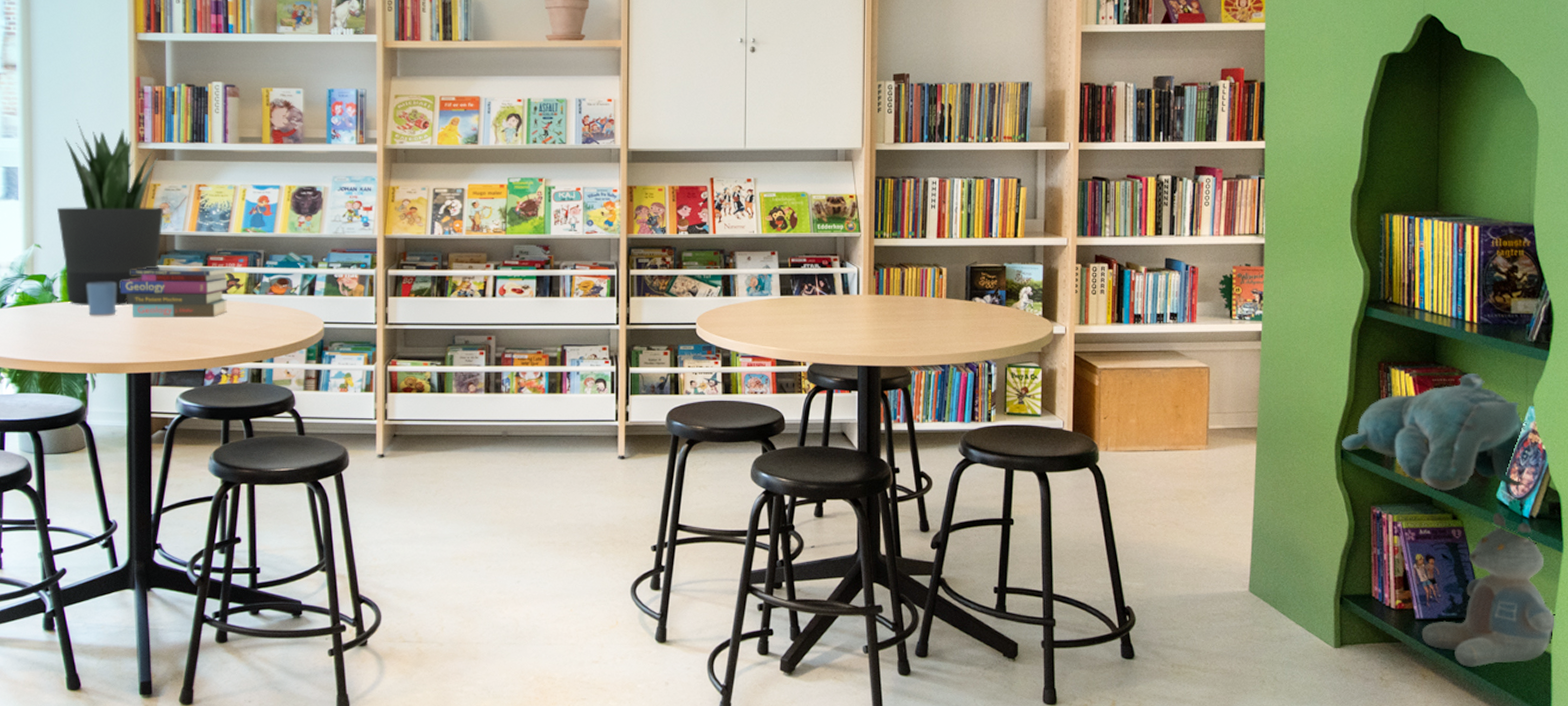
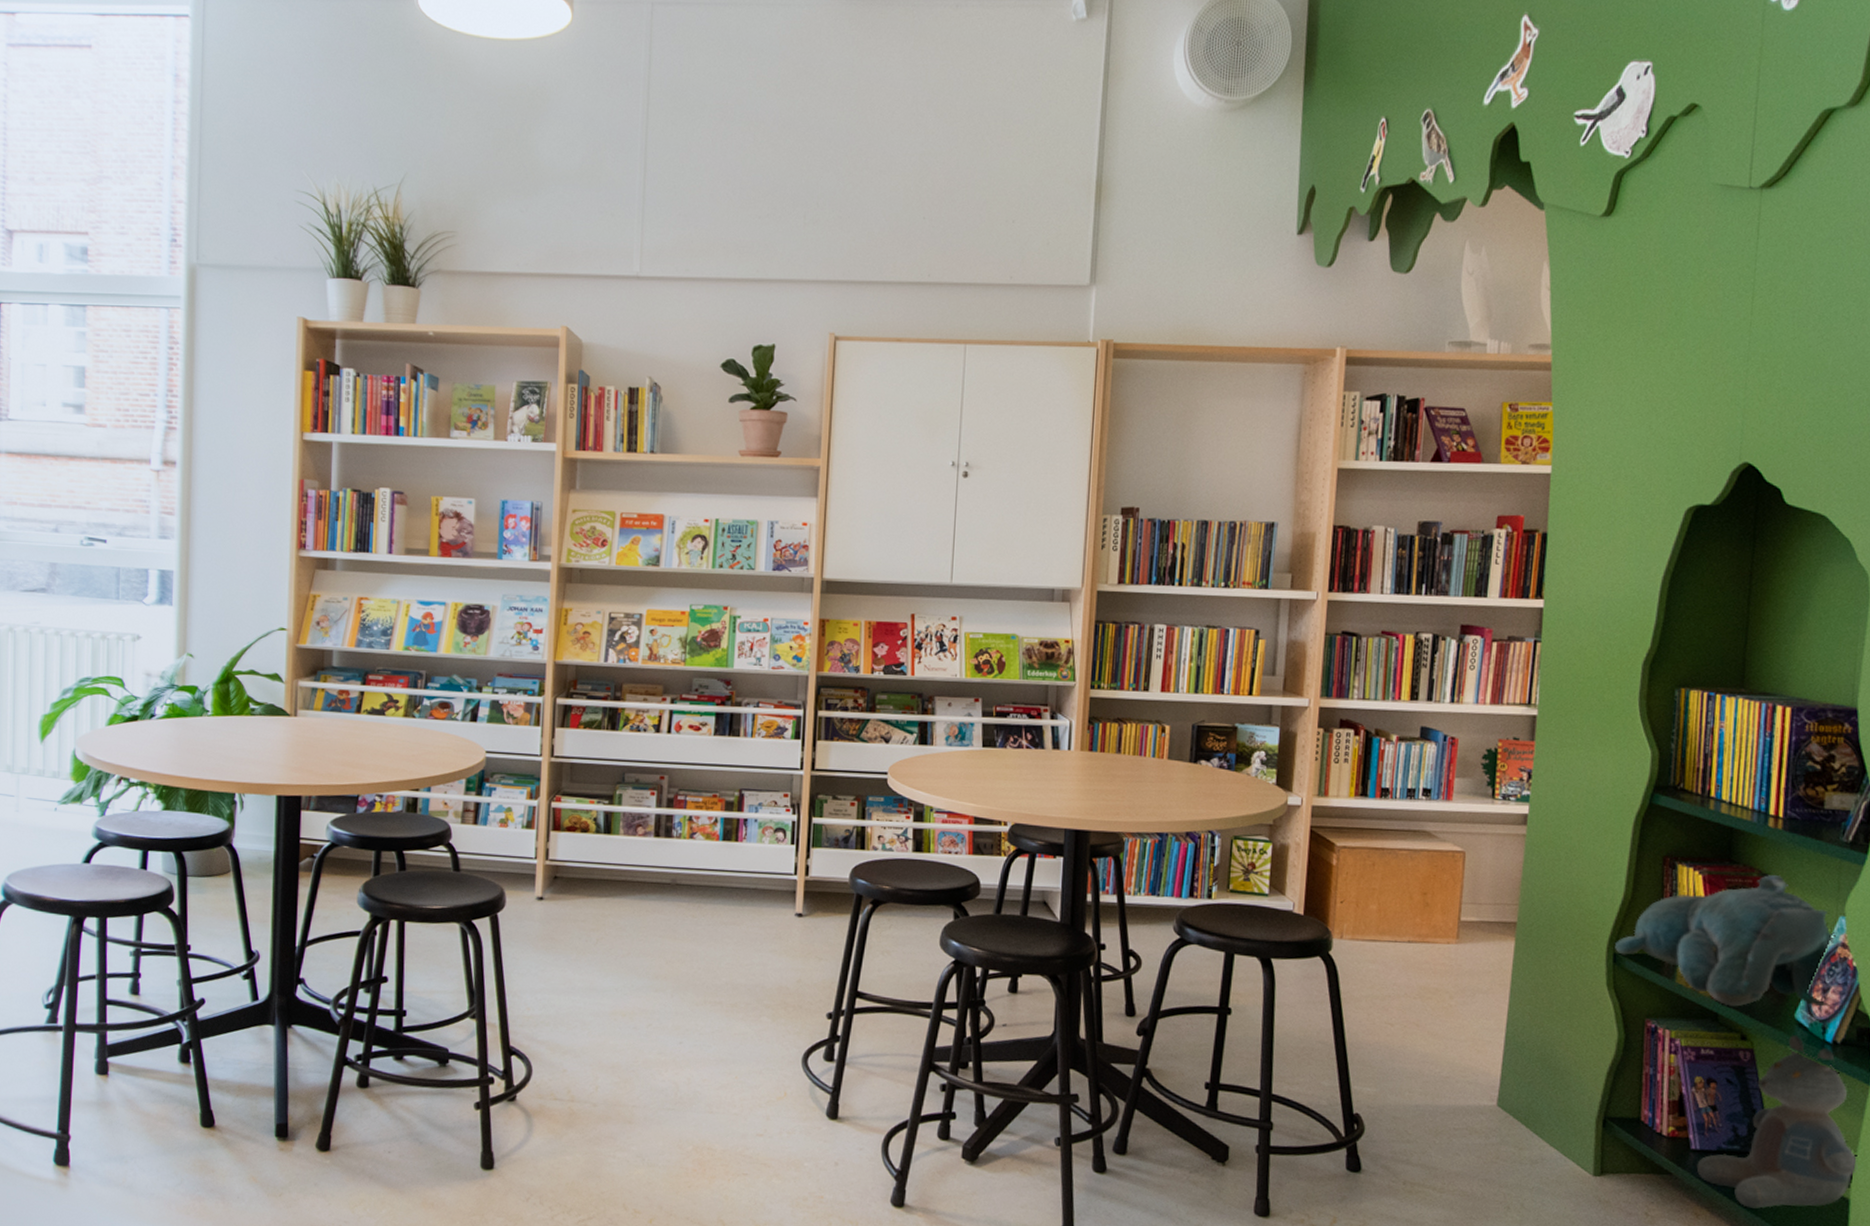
planter: present [57,119,163,306] -> none [212,522,322,723]
mug: present [87,282,117,317] -> none [239,696,271,735]
books: present [121,266,235,318] -> none [274,683,394,740]

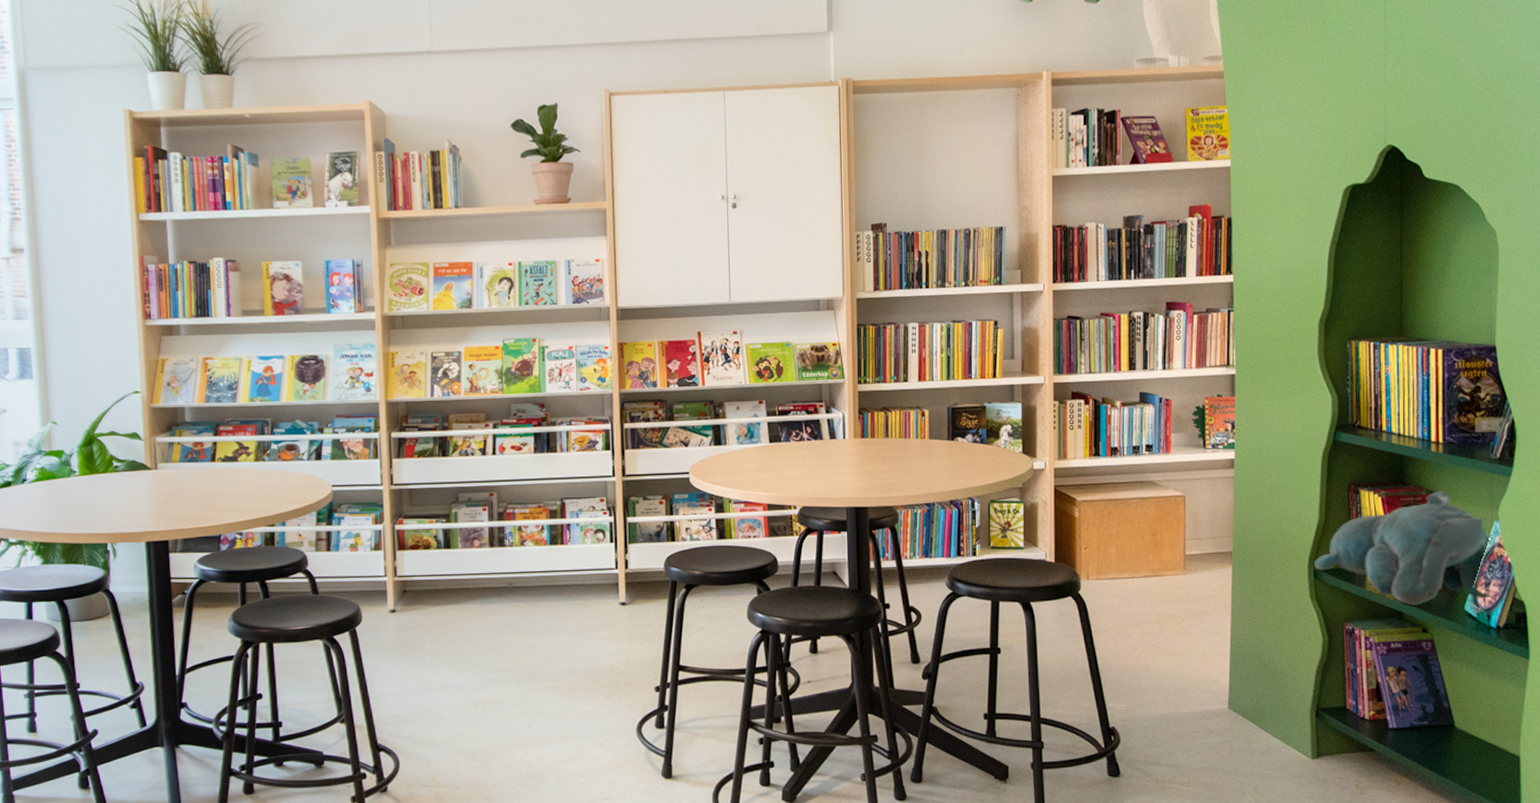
stuffed animal: present [1696,1035,1858,1209] -> none [1395,624,1524,772]

